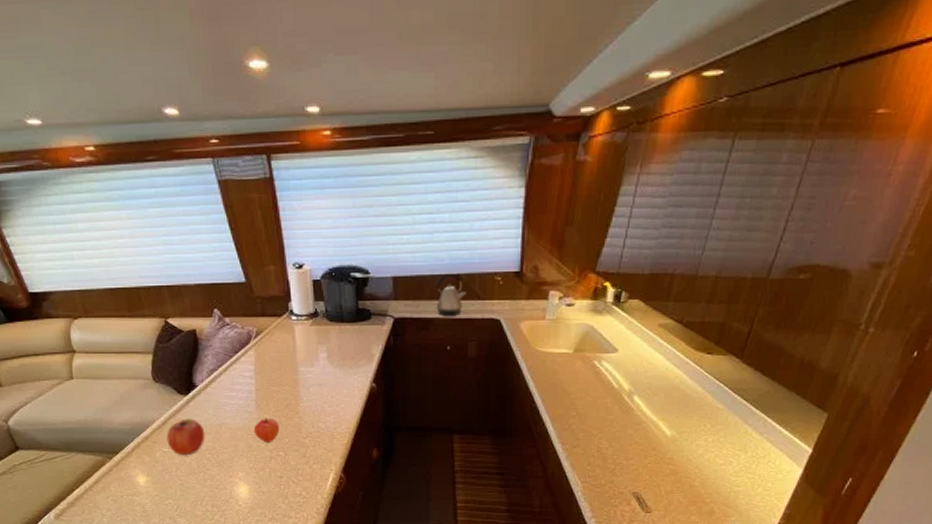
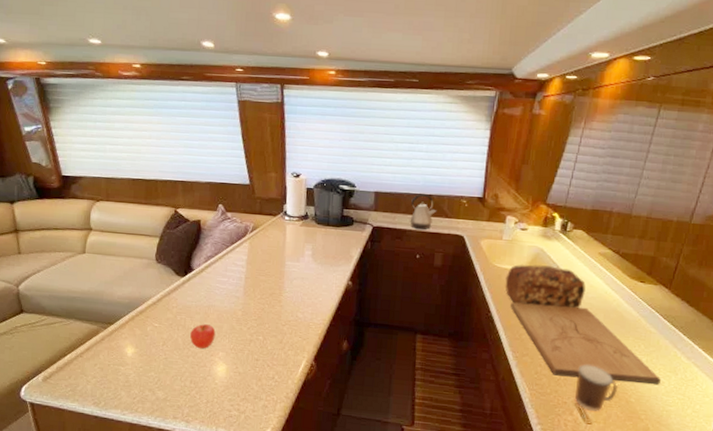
fruit: present [166,418,205,455] -> none [159,298,195,331]
fruit: none [203,444,232,471] -> present [189,324,216,349]
fruit: present [253,417,280,443] -> none [238,303,263,327]
bread loaf: none [550,345,644,391] -> present [505,264,586,309]
cutting board: none [558,388,729,465] -> present [511,302,661,384]
mug: none [631,451,680,500] -> present [574,364,617,412]

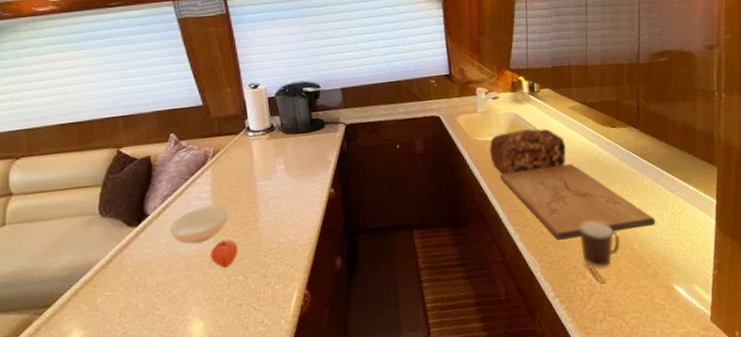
fruit: present [189,324,216,349] -> none [152,277,185,310]
bowl: none [208,272,259,302] -> present [169,205,229,244]
fruit: none [238,303,263,327] -> present [209,239,239,268]
kettle: present [408,194,437,229] -> none [380,81,408,118]

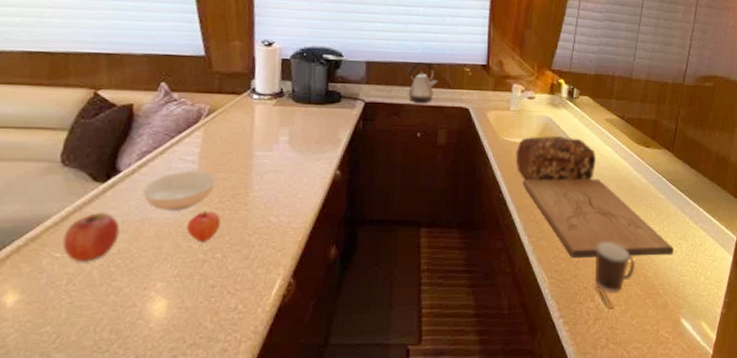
fruit: none [110,252,156,297] -> present [62,212,120,261]
kettle: none [380,81,408,118] -> present [406,62,438,103]

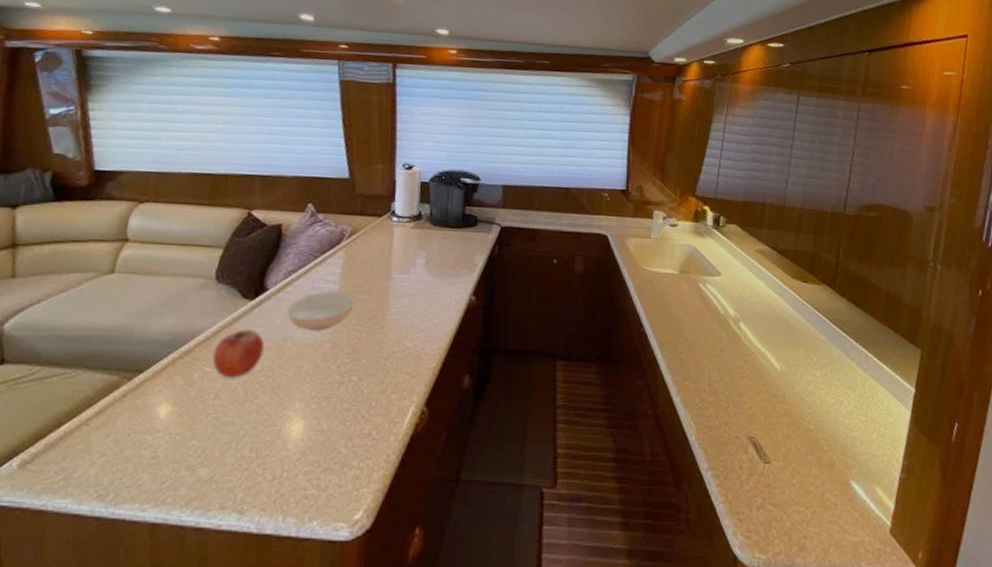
fruit: present [186,210,221,243] -> none [325,331,359,365]
kettle: present [406,62,438,103] -> none [543,187,576,229]
bread loaf: present [515,136,596,181] -> none [657,266,746,317]
cutting board: present [523,178,674,258] -> none [666,313,839,405]
mug: present [594,241,635,294] -> none [747,386,794,447]

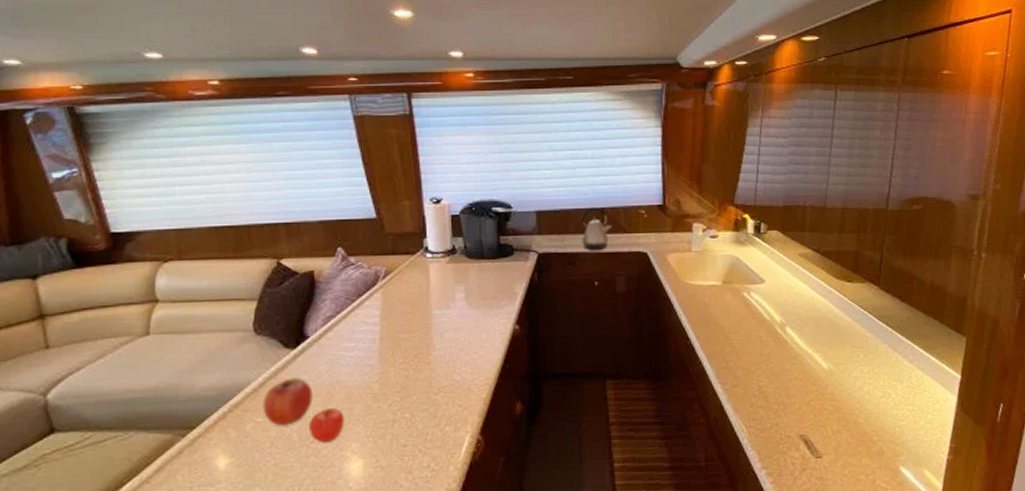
fruit: none [254,364,292,400] -> present [308,408,344,444]
bowl: present [286,291,356,330] -> none [330,333,398,373]
kettle: none [543,187,576,229] -> present [580,208,613,250]

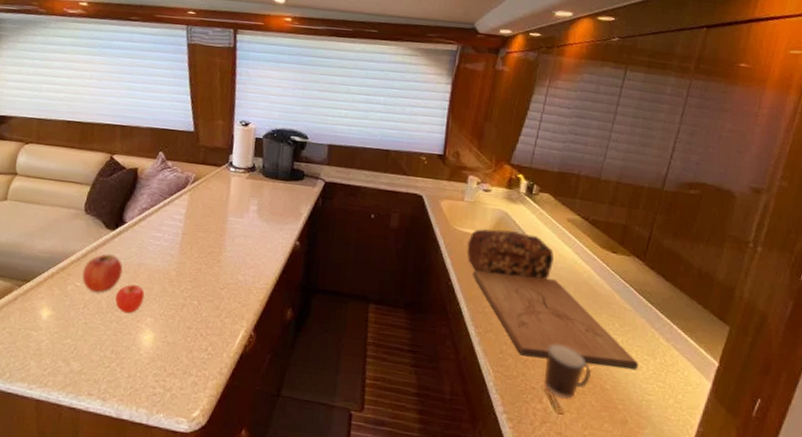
kettle: present [580,208,613,250] -> none [363,148,394,187]
bread loaf: none [701,276,791,325] -> present [466,228,554,280]
cutting board: none [711,319,887,405] -> present [473,270,638,369]
mug: none [797,386,843,443] -> present [543,344,591,400]

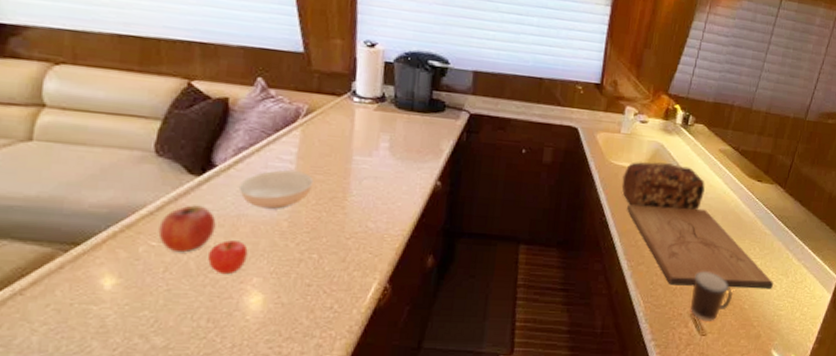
bowl: none [140,227,197,260] -> present [238,170,314,209]

